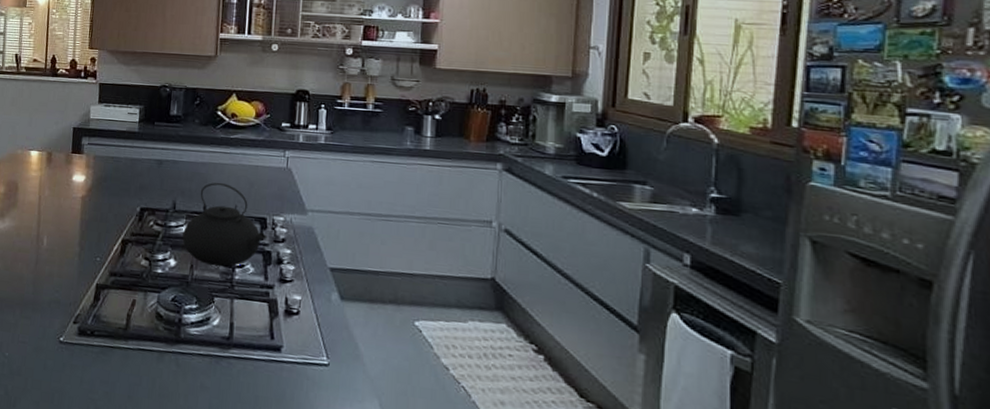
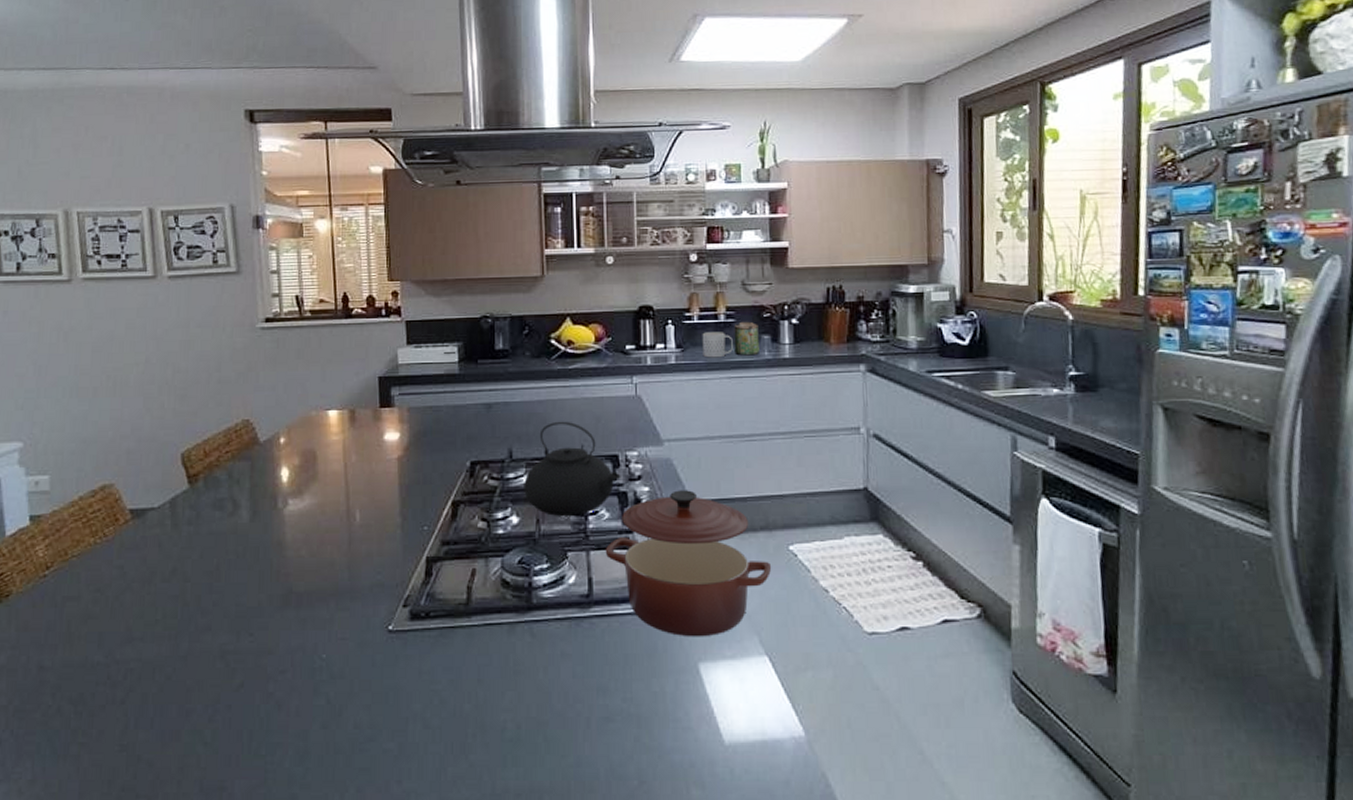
saucepan: none [247,256,397,393] -> present [605,490,772,637]
mug: none [350,118,379,143] -> present [702,332,733,358]
canister: none [379,112,403,144] -> present [734,321,759,356]

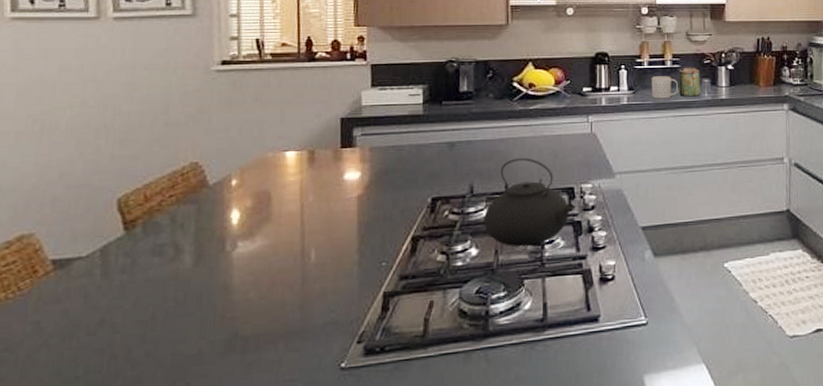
saucepan: present [605,490,772,637] -> none [559,217,709,352]

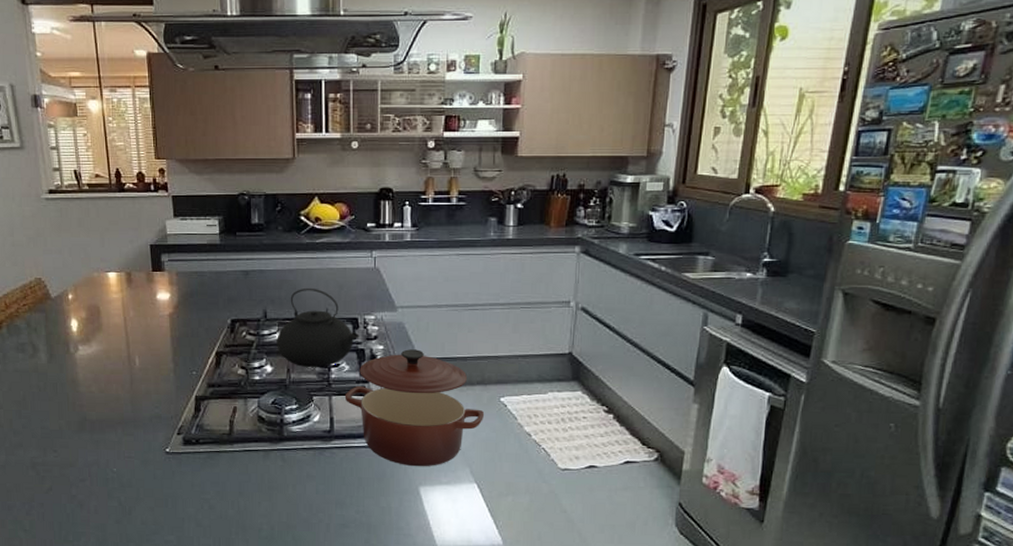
saucepan: none [559,217,709,352] -> present [344,349,485,467]
mug: present [651,76,678,99] -> none [435,213,463,237]
canister: present [679,67,700,97] -> none [464,204,487,236]

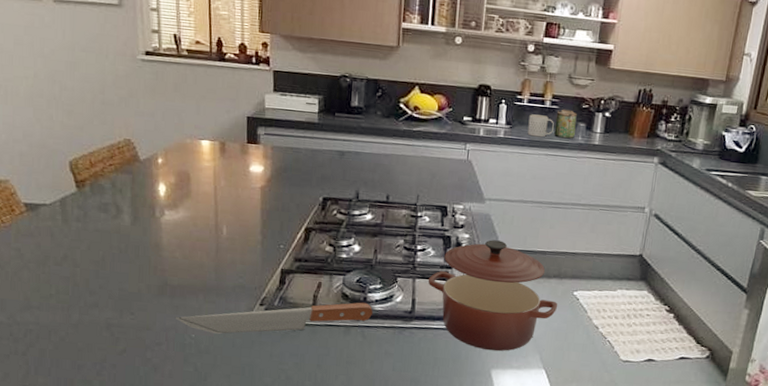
kitchen knife: none [96,424,290,467] -> present [175,302,373,335]
teakettle: present [277,287,360,367] -> none [366,173,448,251]
mug: none [435,213,463,237] -> present [527,114,554,138]
canister: none [464,204,487,236] -> present [554,109,577,139]

